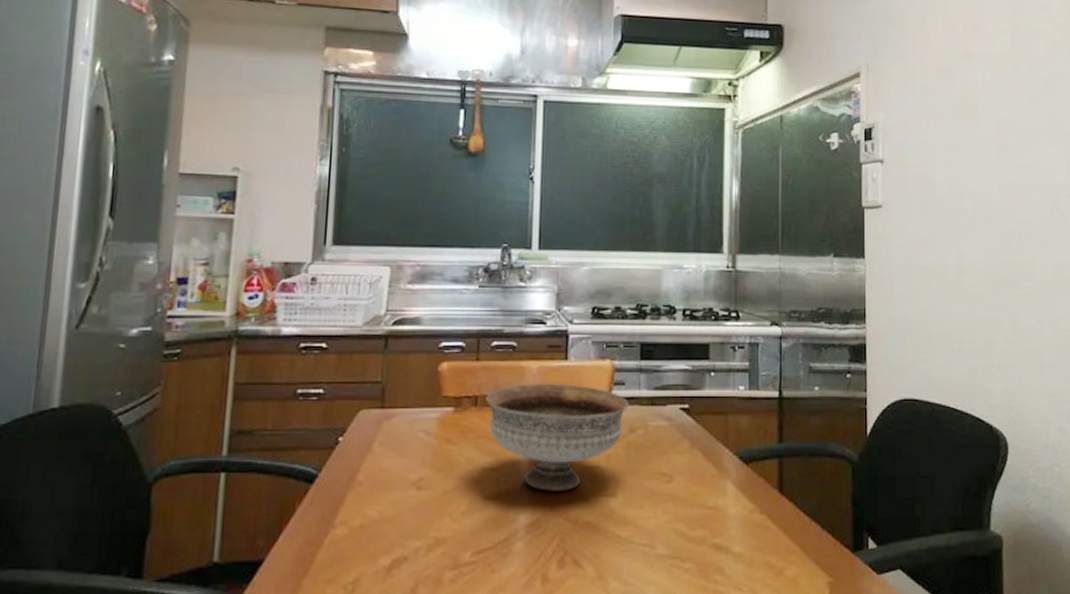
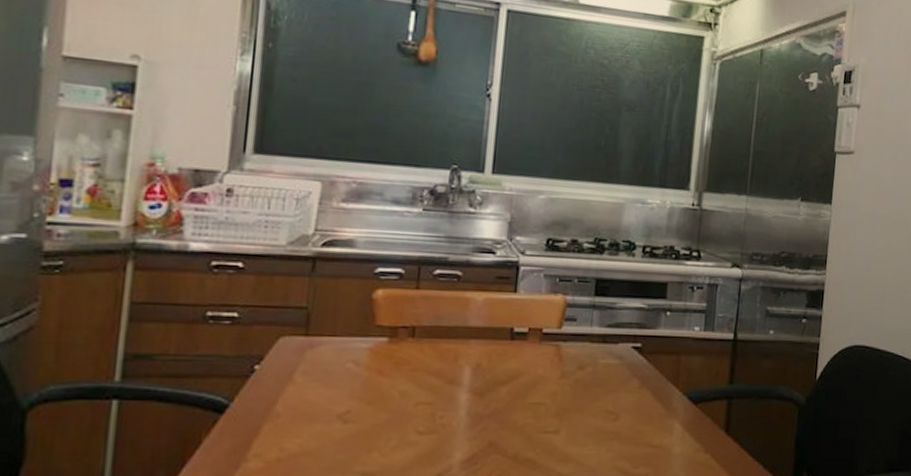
bowl: present [486,384,628,491] -> none [424,316,579,427]

